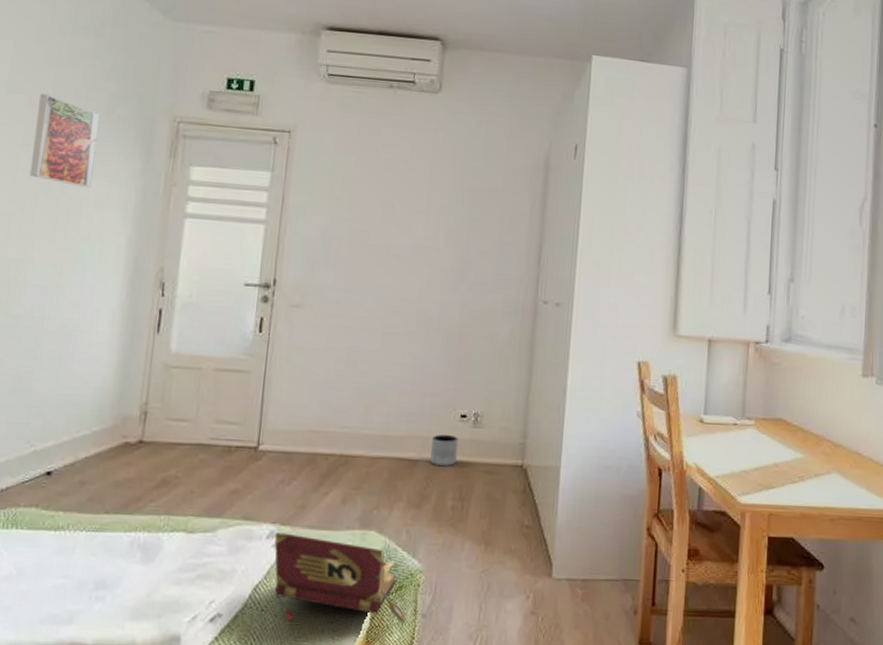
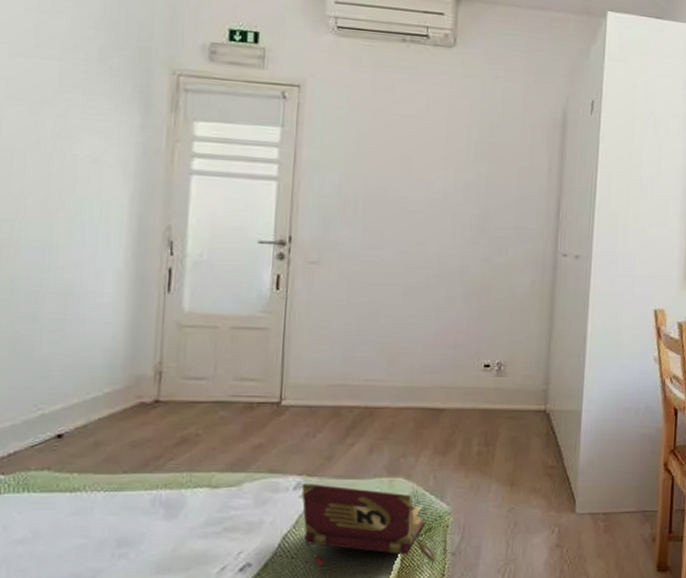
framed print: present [29,94,100,188] -> none [15,43,91,144]
planter: present [430,435,458,467] -> none [455,384,482,415]

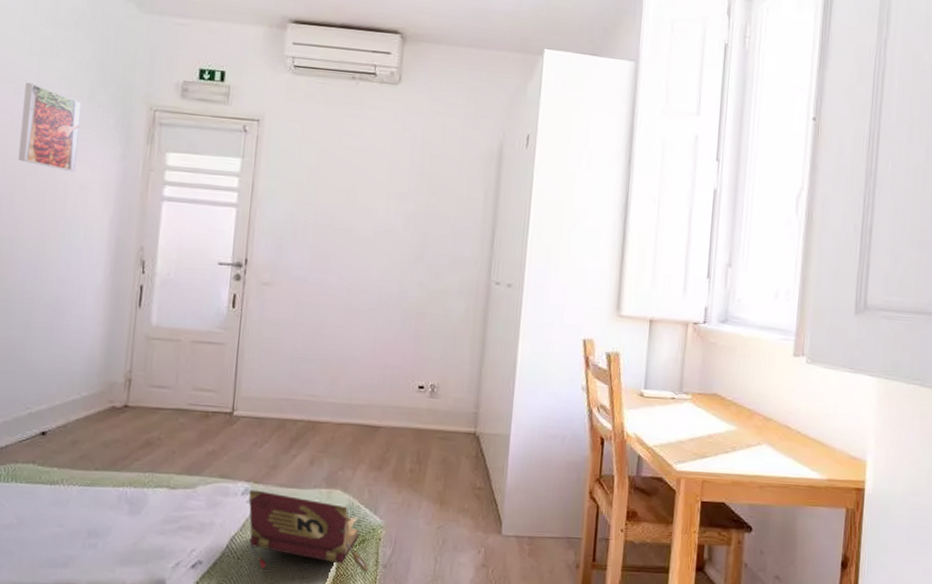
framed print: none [15,43,91,144] -> present [18,83,82,172]

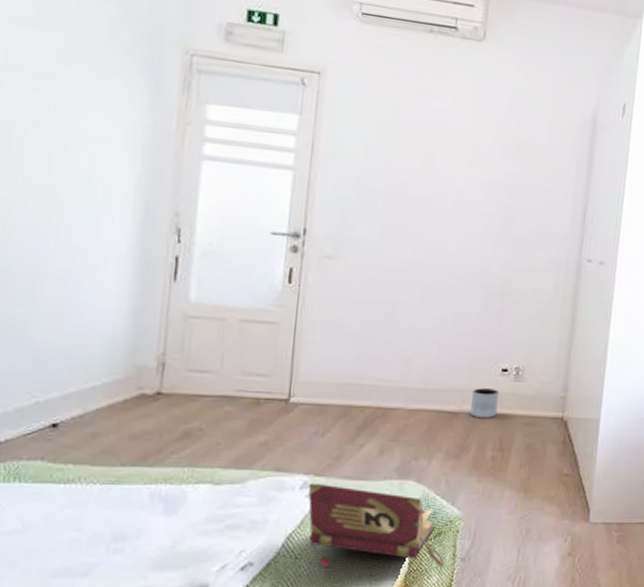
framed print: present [18,83,82,172] -> none [15,12,98,123]
planter: none [390,404,416,433] -> present [470,388,499,419]

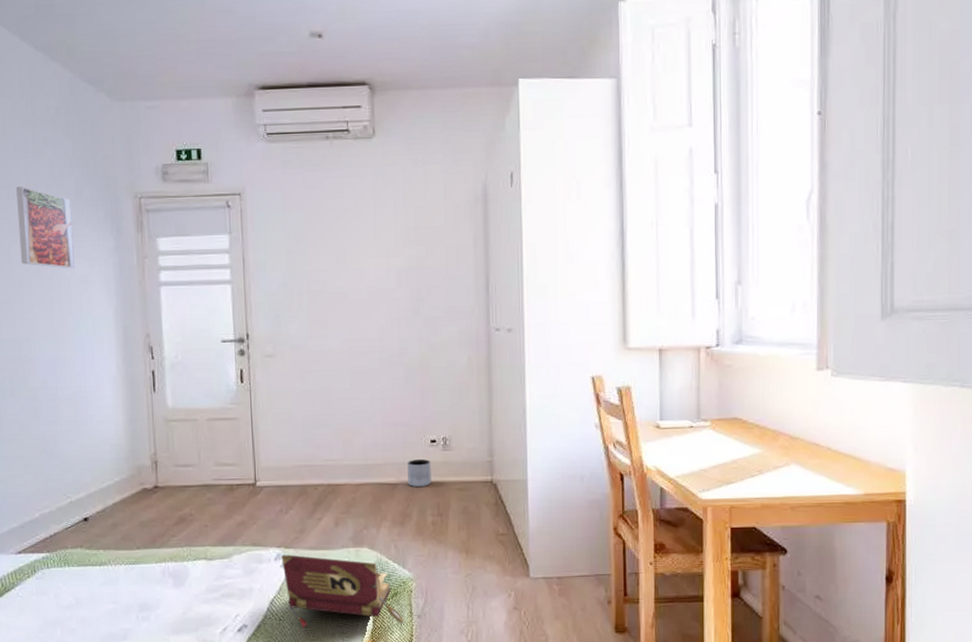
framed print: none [15,12,98,123] -> present [16,186,75,269]

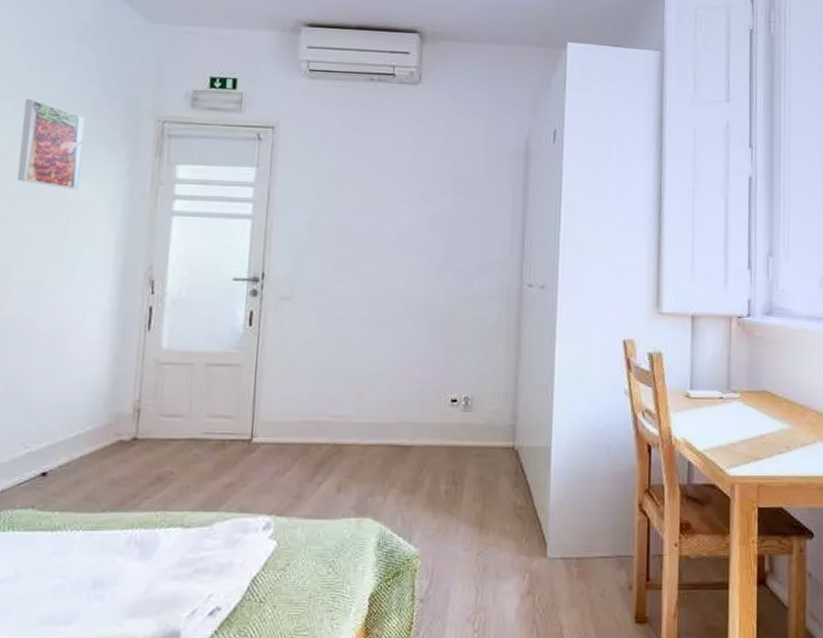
book: present [281,554,404,628] -> none [271,524,405,613]
planter: present [407,459,432,488] -> none [423,420,450,452]

